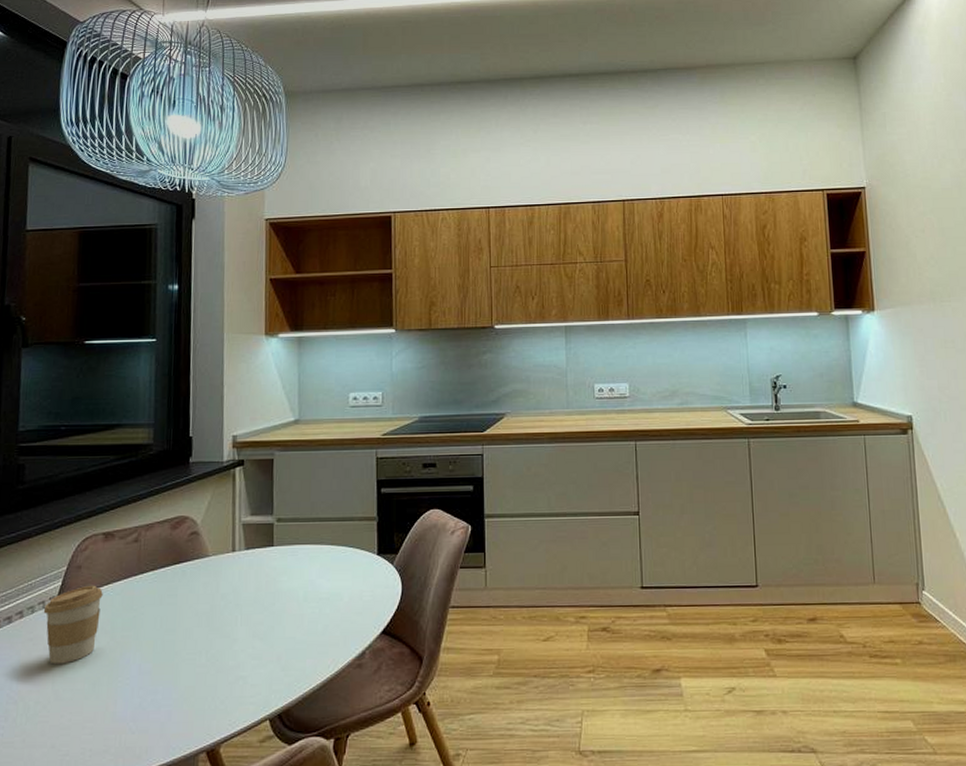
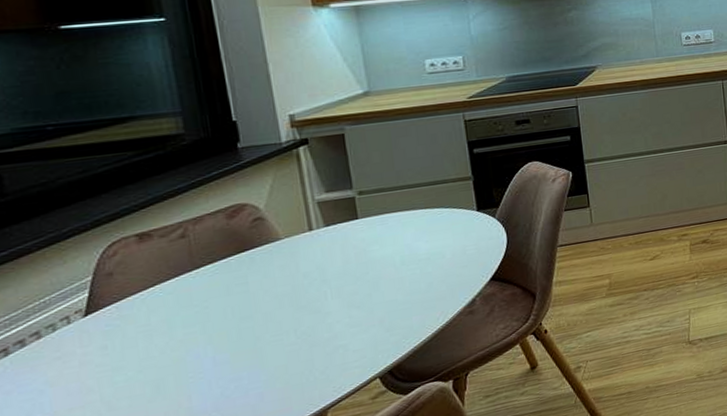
coffee cup: present [43,585,103,665] -> none [69,289,151,378]

